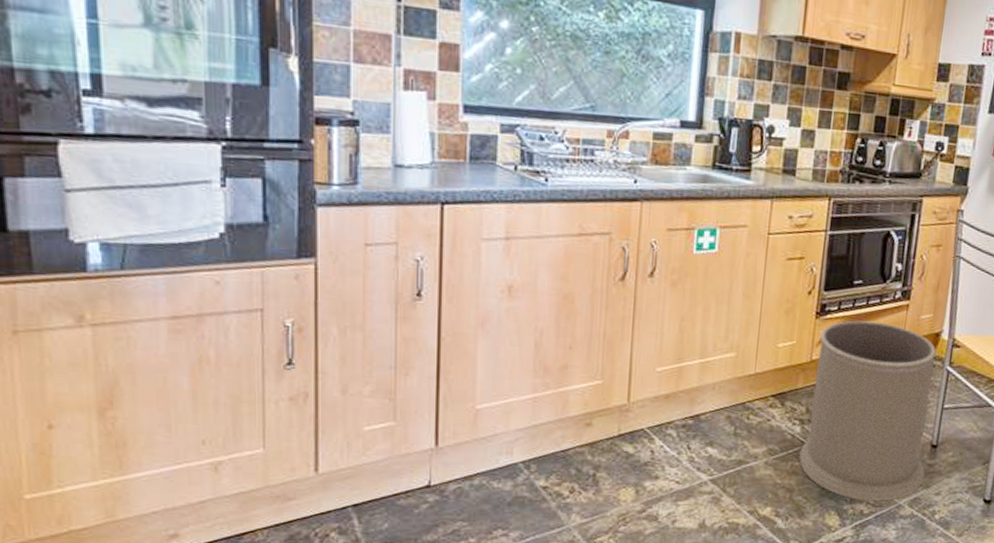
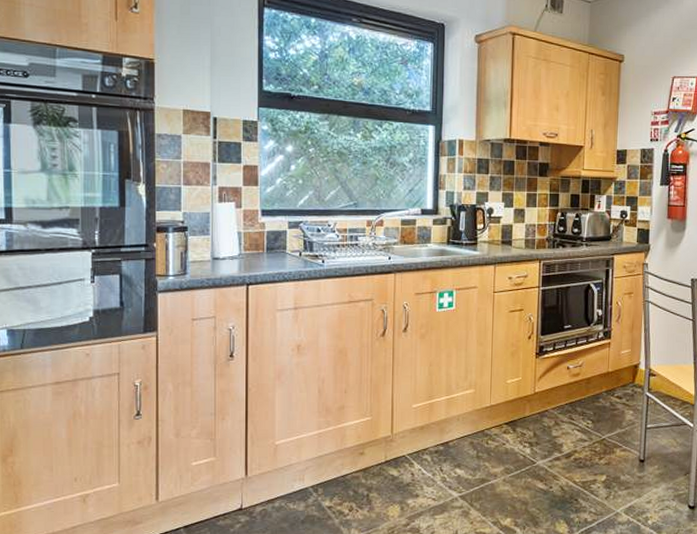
trash can: present [799,320,937,502] -> none [530,358,636,510]

